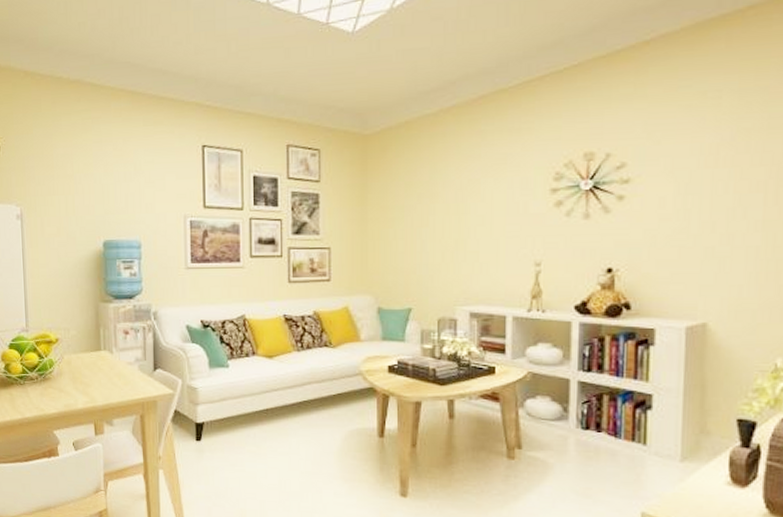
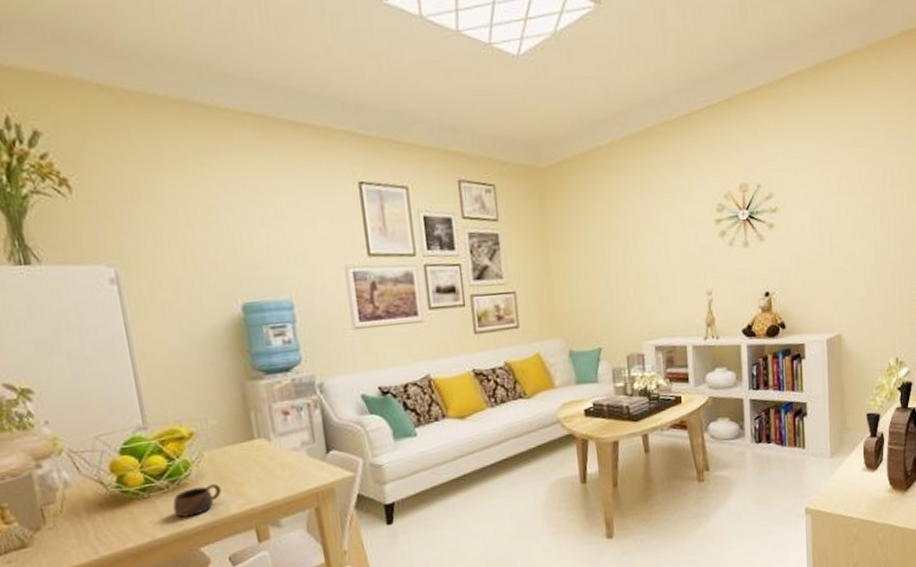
cup: none [39,381,73,404] -> present [172,483,221,518]

